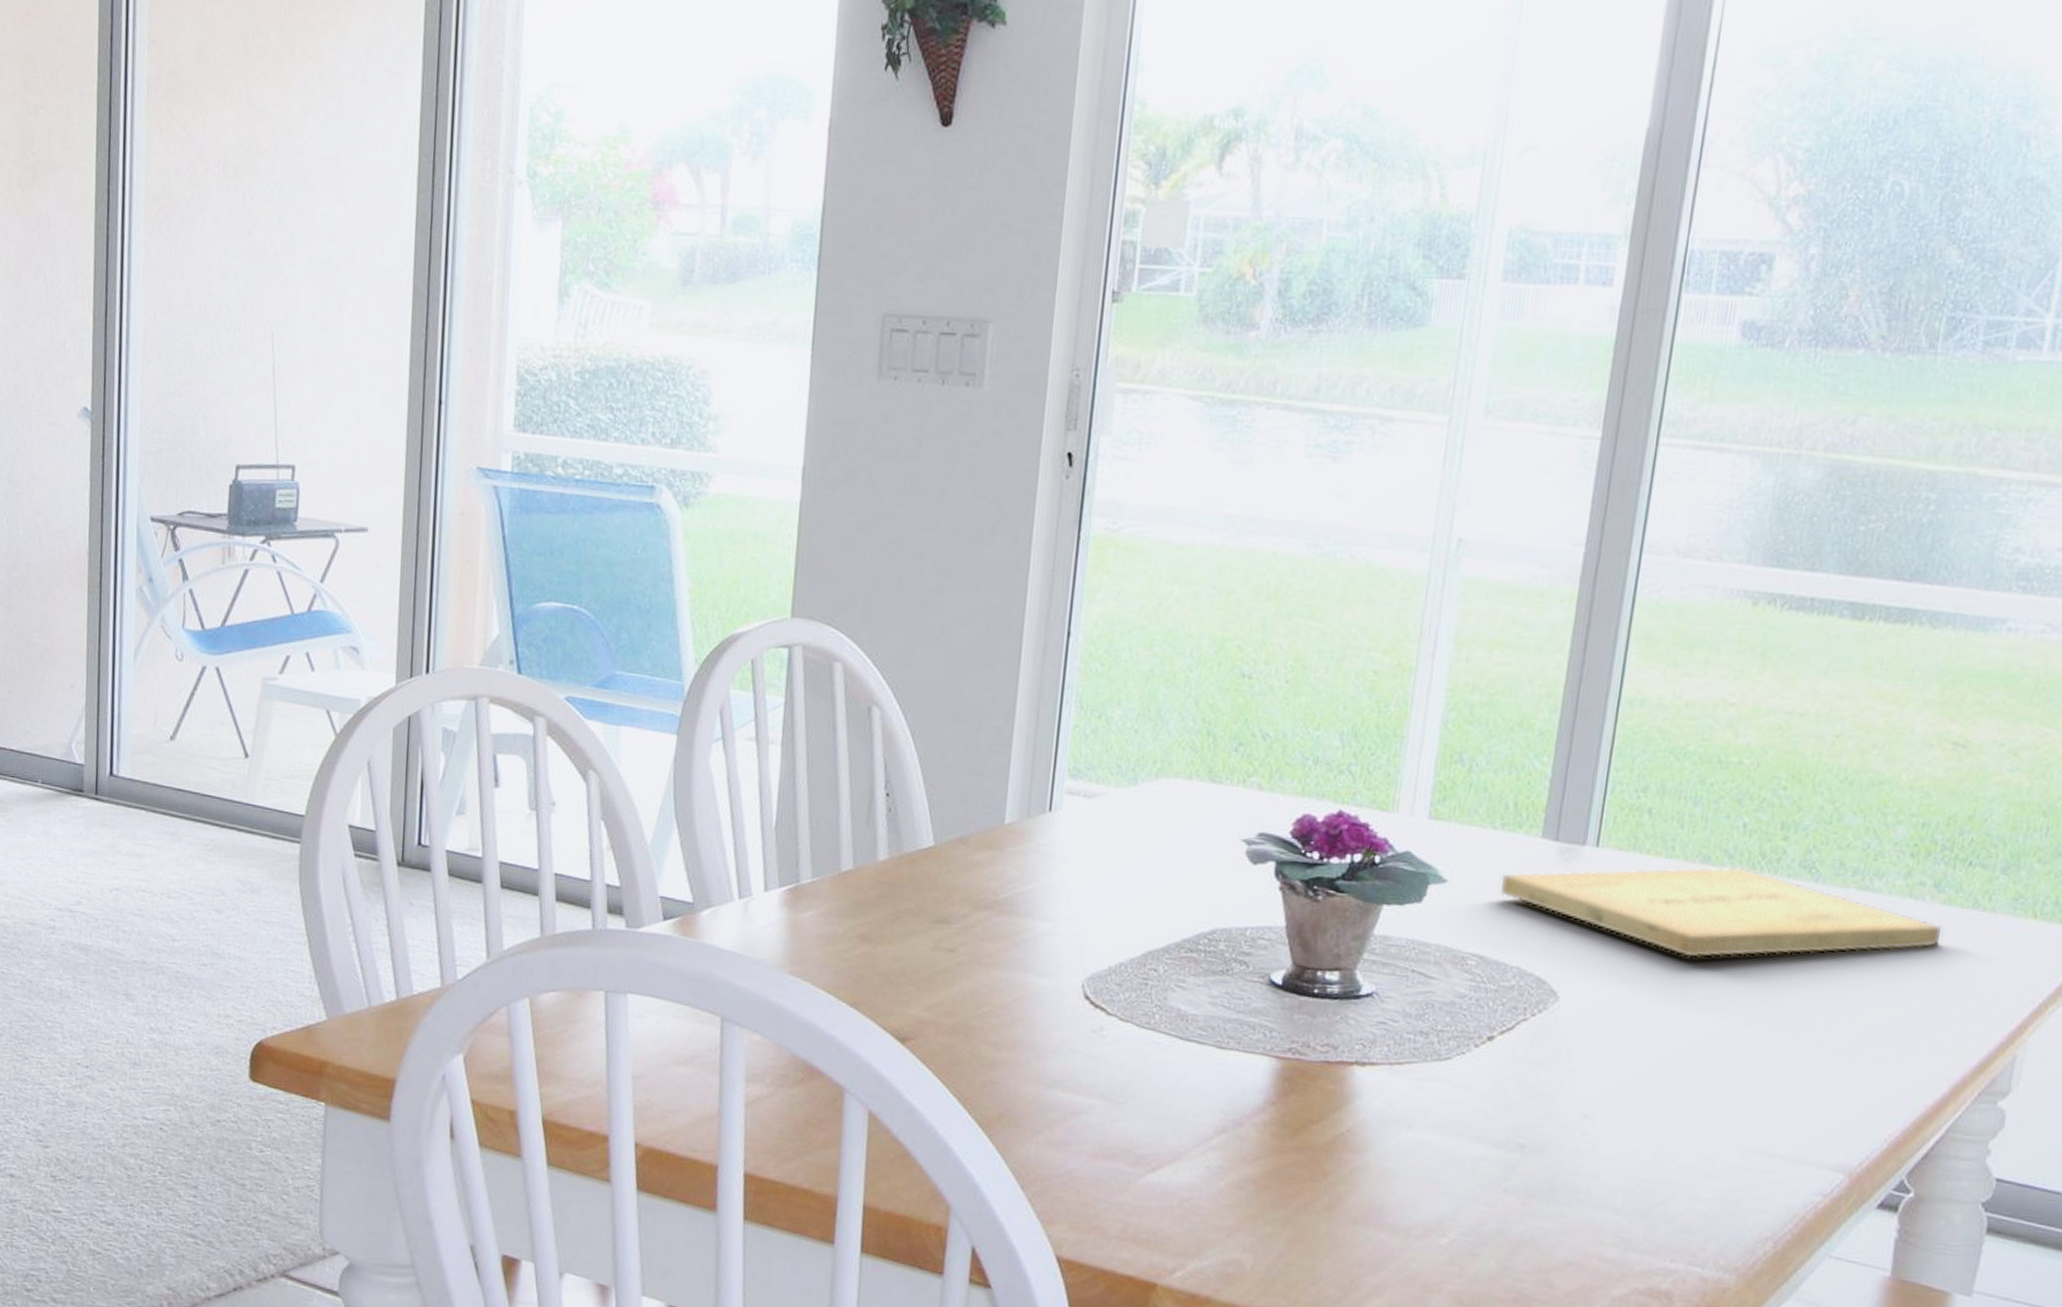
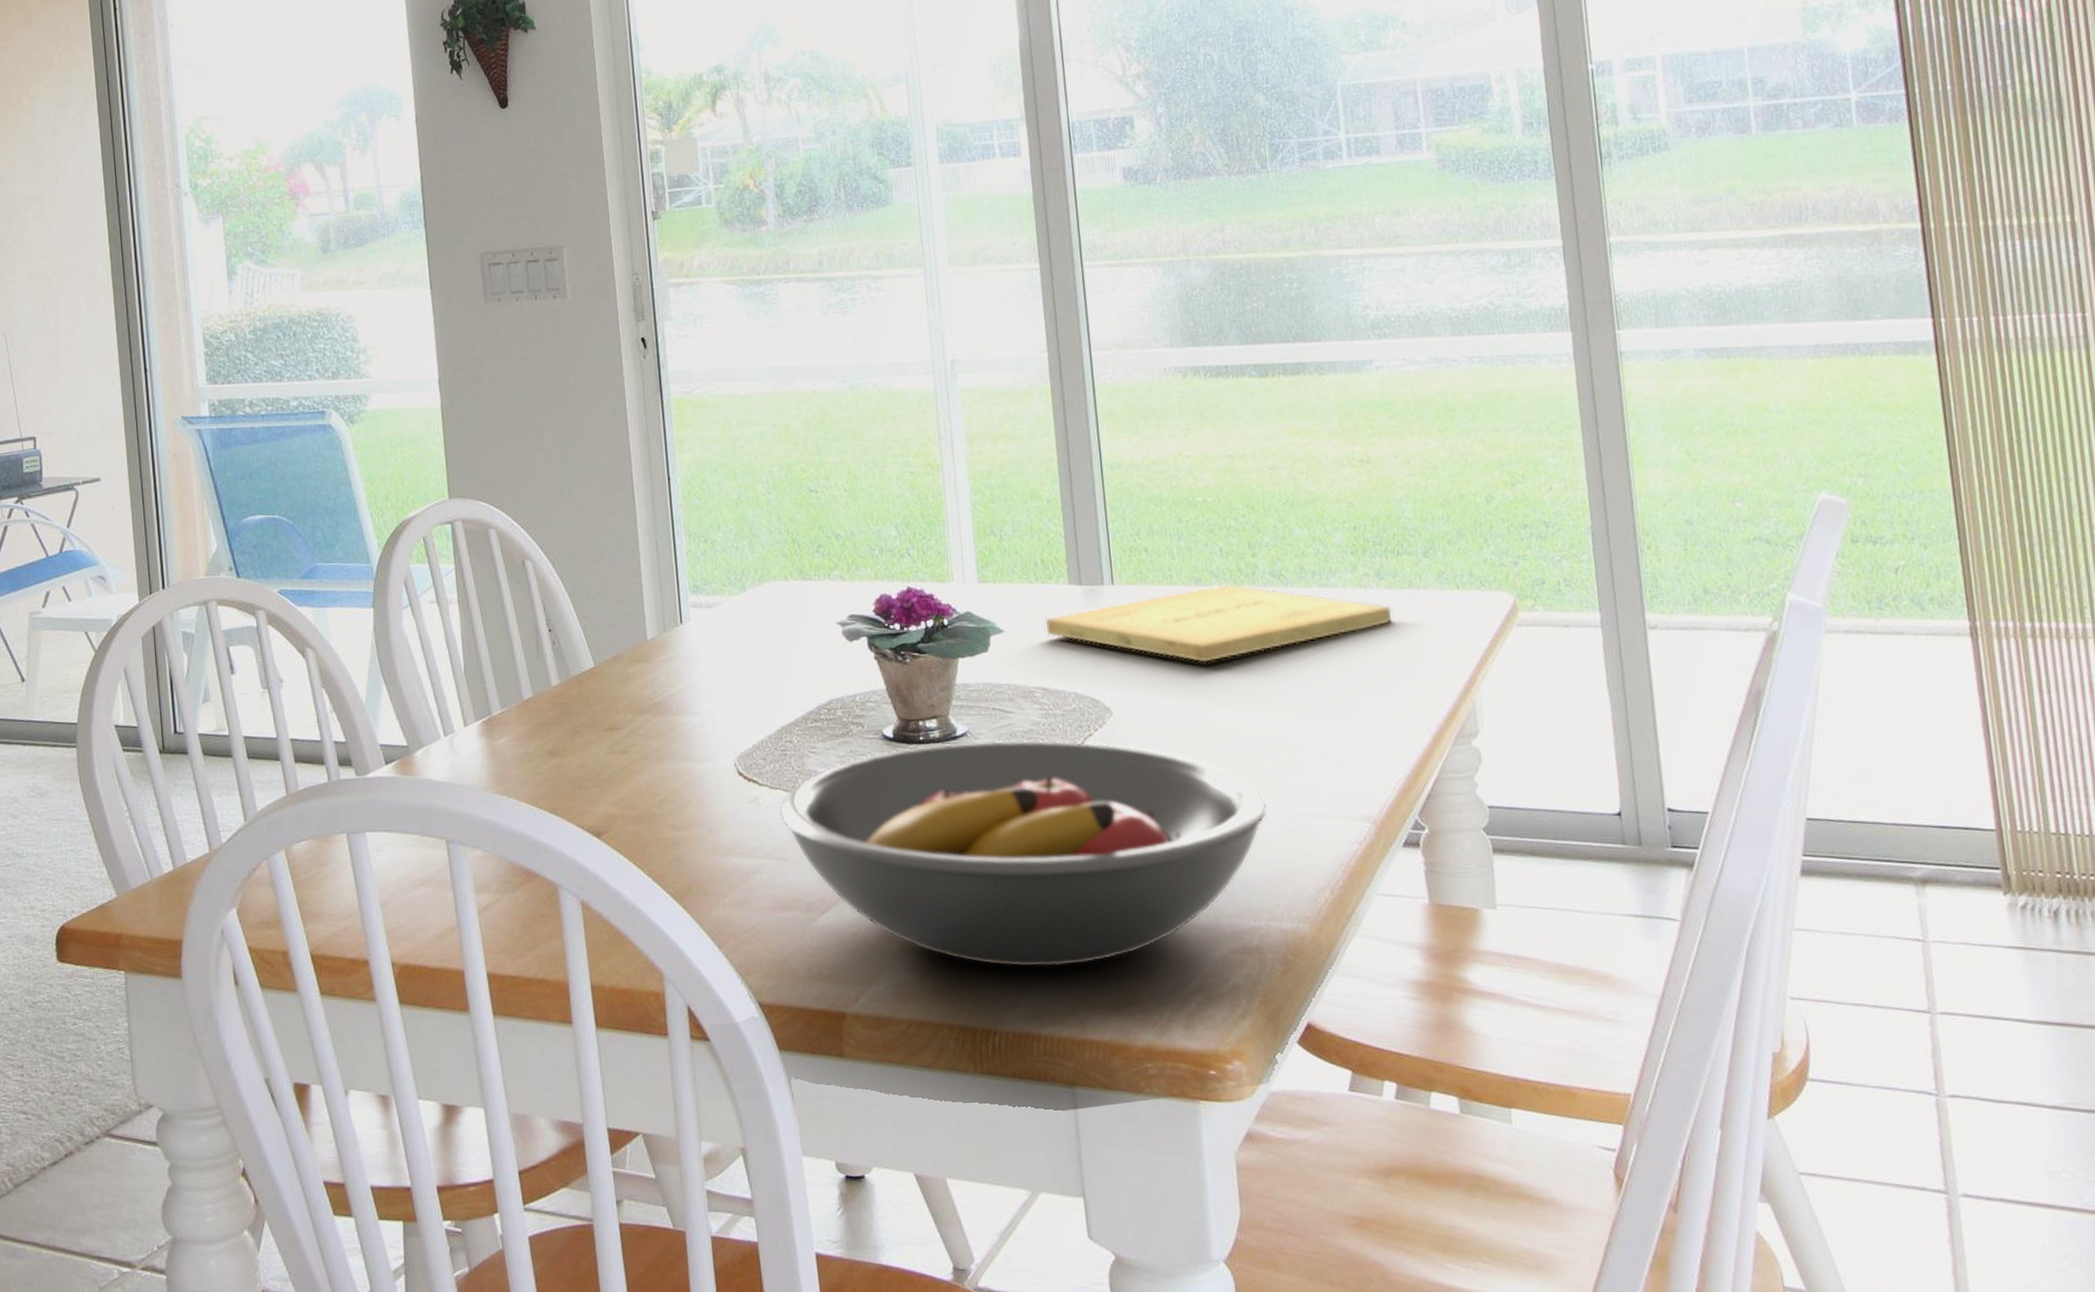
fruit bowl: none [1124,998,1722,1278] -> present [779,739,1268,968]

